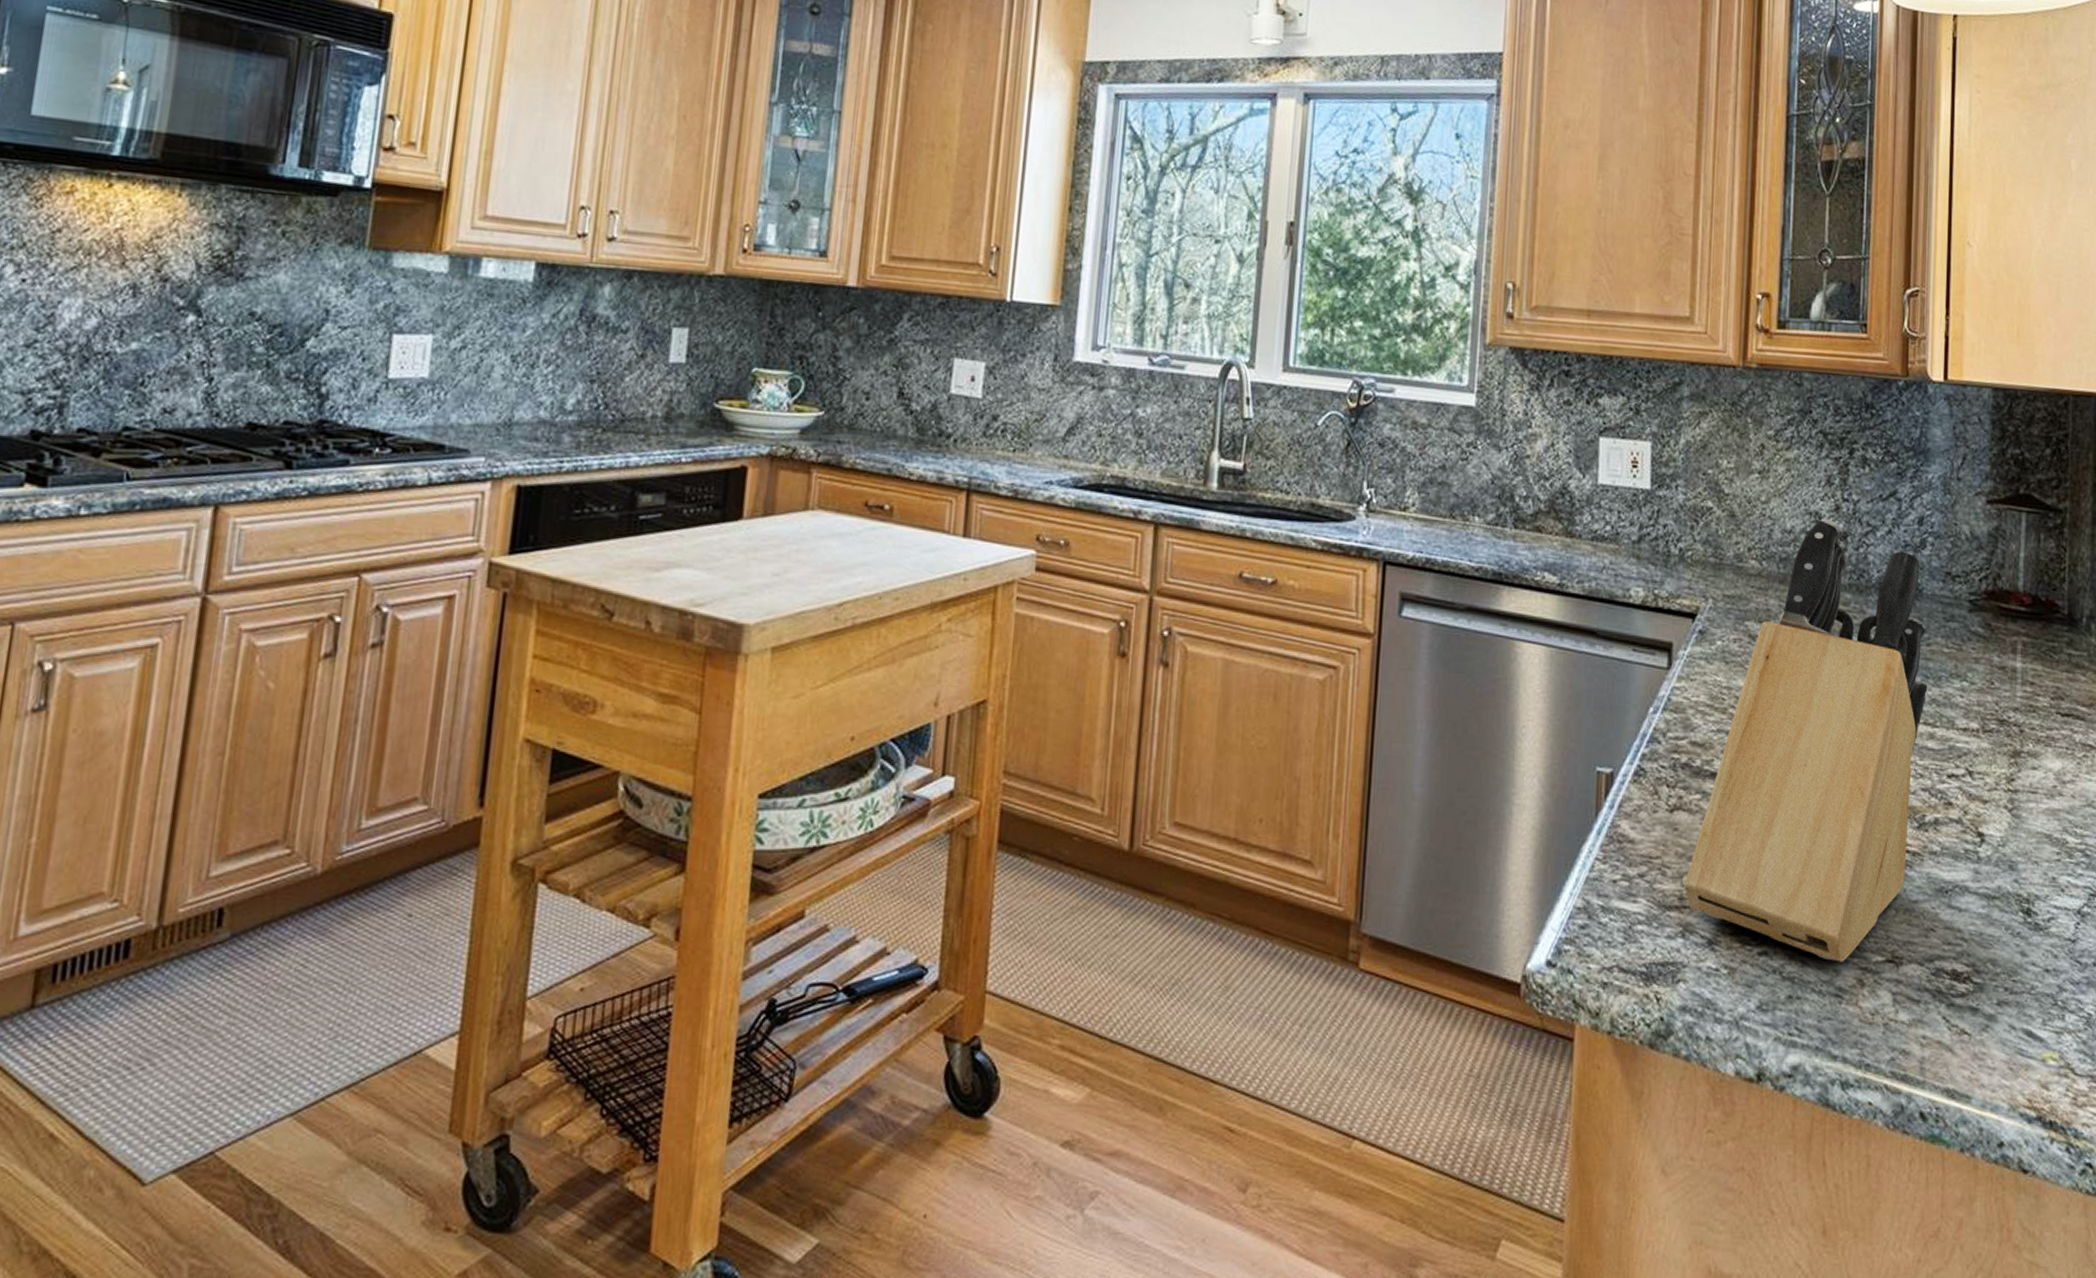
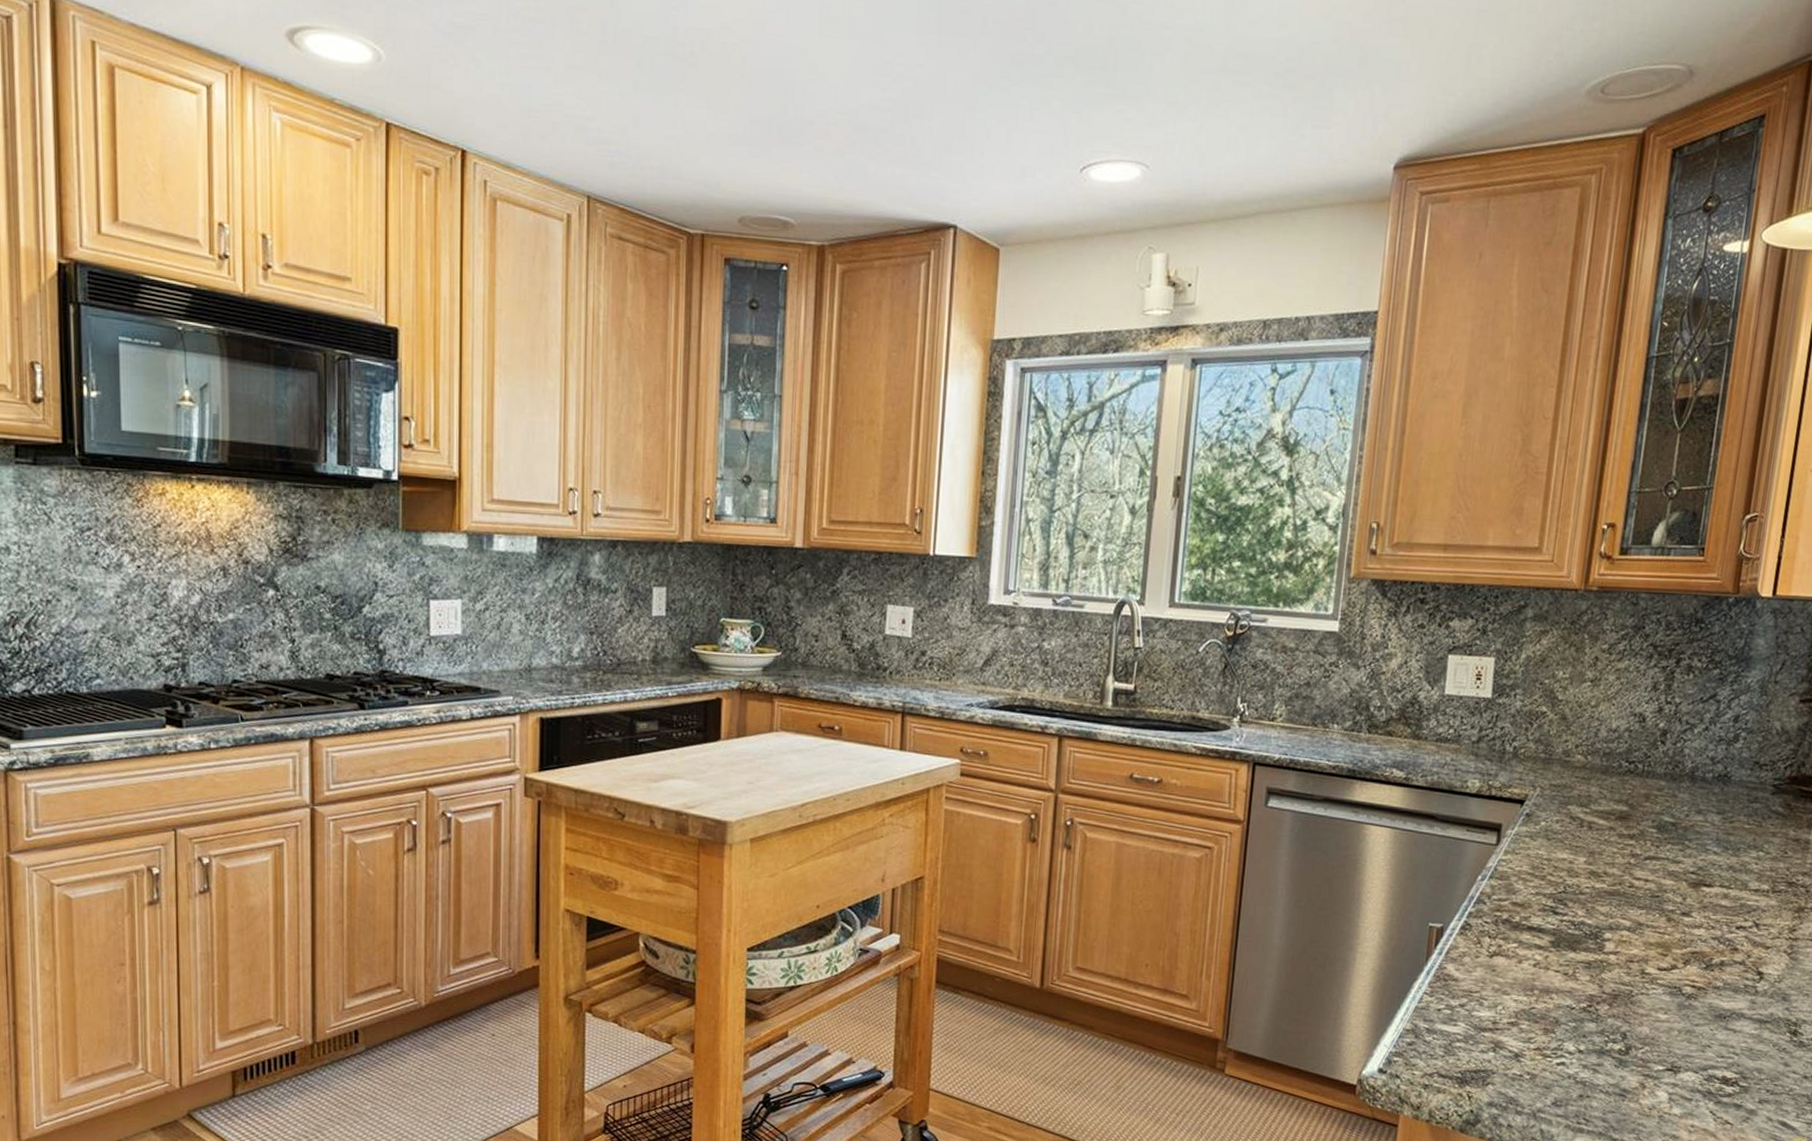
knife block: present [1683,517,1928,963] -> none [1497,718,1733,1071]

